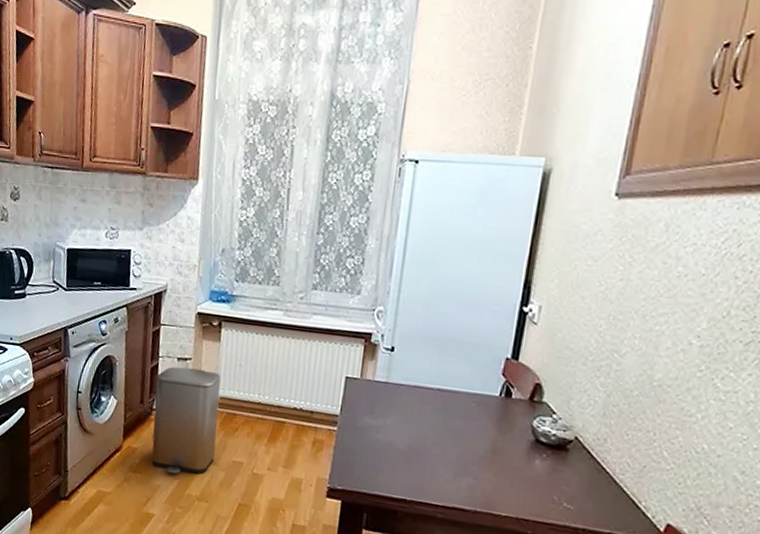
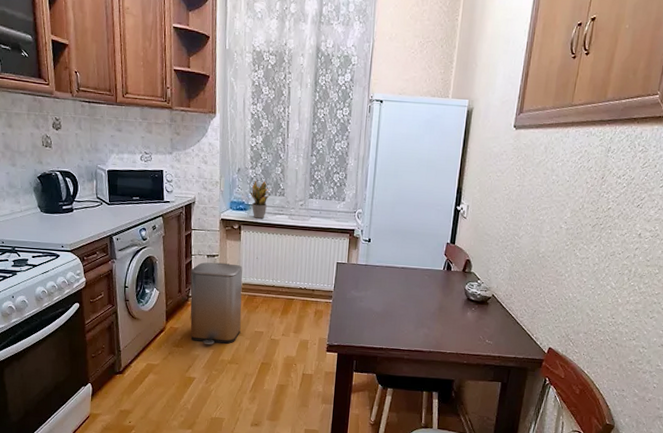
potted plant: none [236,263,261,314] -> present [251,179,270,219]

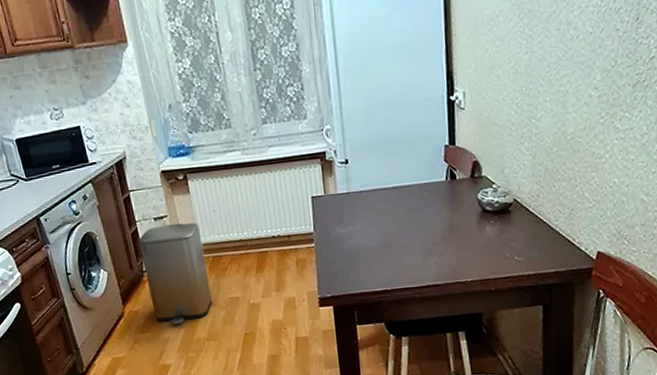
potted plant: present [251,179,270,219] -> none [190,114,214,162]

